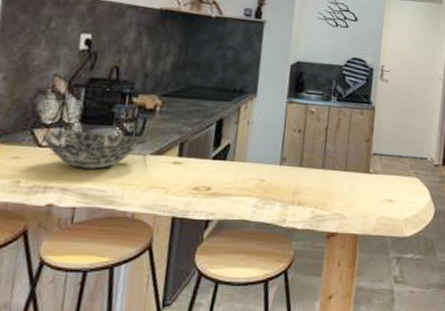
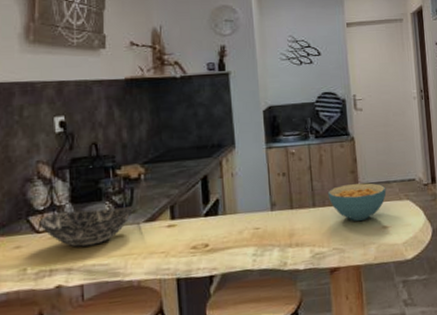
cereal bowl: none [339,152,397,190] -> present [327,183,387,221]

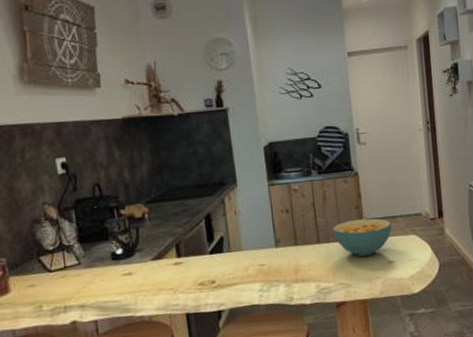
bowl: present [39,206,136,247] -> none [50,245,142,285]

